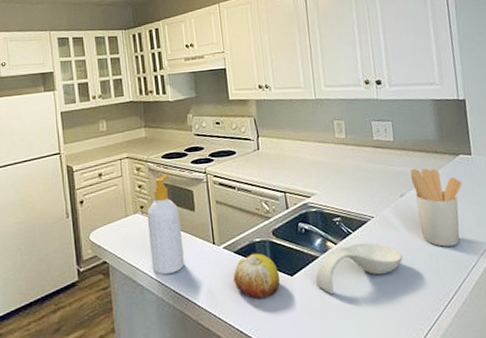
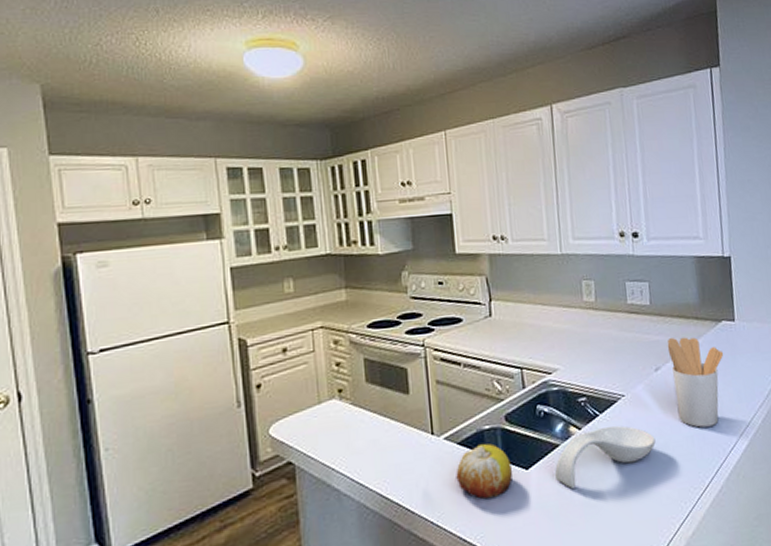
soap bottle: present [147,175,185,275] -> none [346,349,396,475]

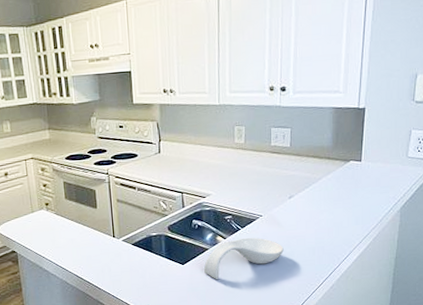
fruit: present [456,443,513,500] -> none [130,246,173,283]
utensil holder: present [667,337,724,428] -> none [301,173,348,242]

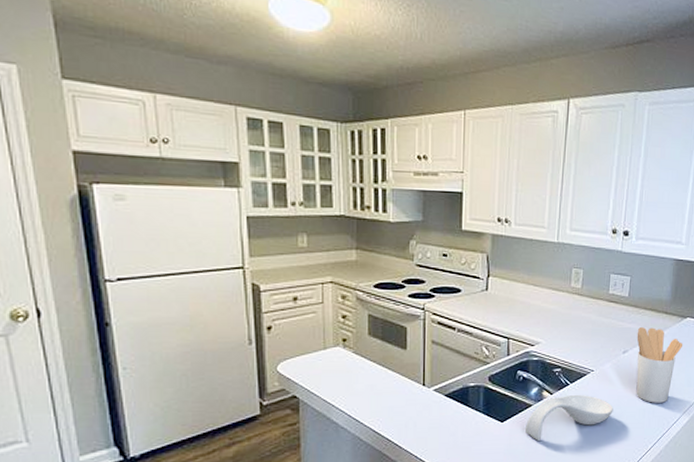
utensil holder: none [301,173,348,242] -> present [636,327,683,403]

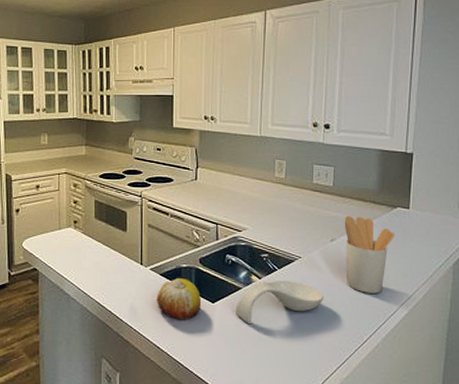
fruit: none [441,398,490,443] -> present [156,278,202,320]

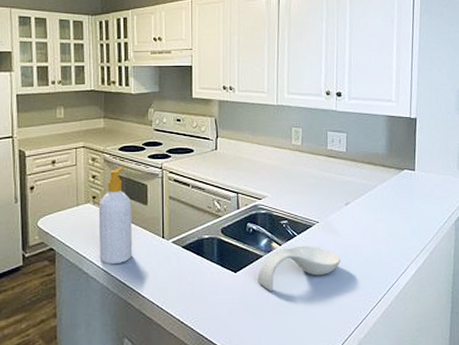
soap bottle: none [79,194,112,288] -> present [98,167,133,265]
fruit: present [156,278,202,320] -> none [179,250,224,293]
utensil holder: present [344,216,395,293] -> none [357,180,404,254]

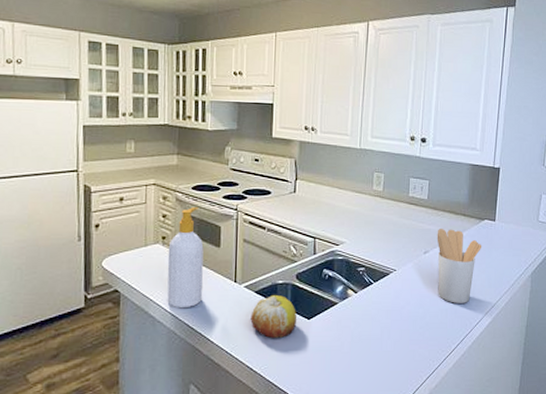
fruit: none [179,250,224,293] -> present [250,295,297,339]
spoon rest: present [258,246,341,291] -> none [331,294,416,339]
utensil holder: none [357,180,404,254] -> present [437,229,482,303]

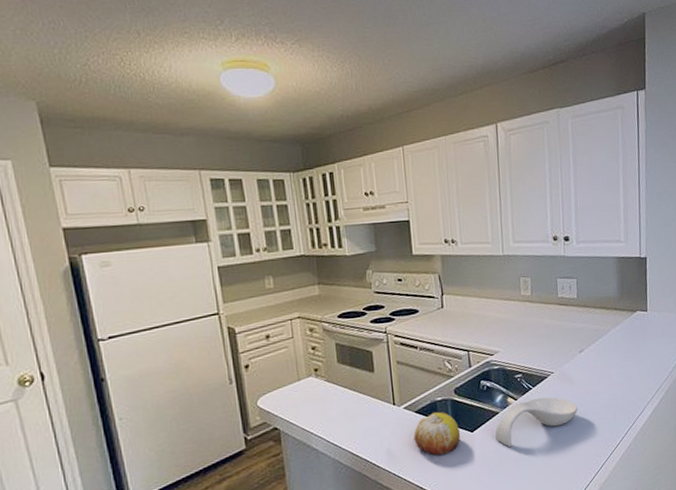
soap bottle: present [167,207,204,309] -> none [322,335,364,438]
spoon rest: none [331,294,416,339] -> present [495,397,578,447]
utensil holder: present [437,229,482,303] -> none [590,324,637,398]

